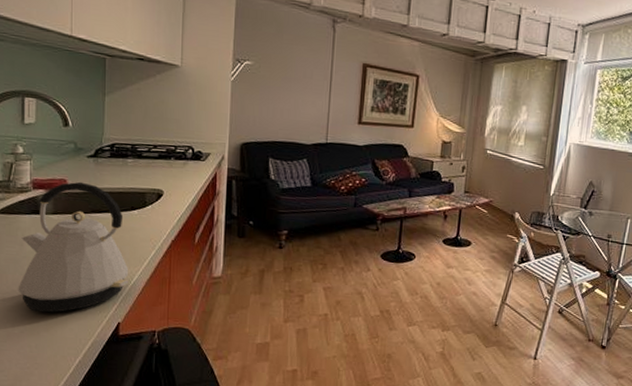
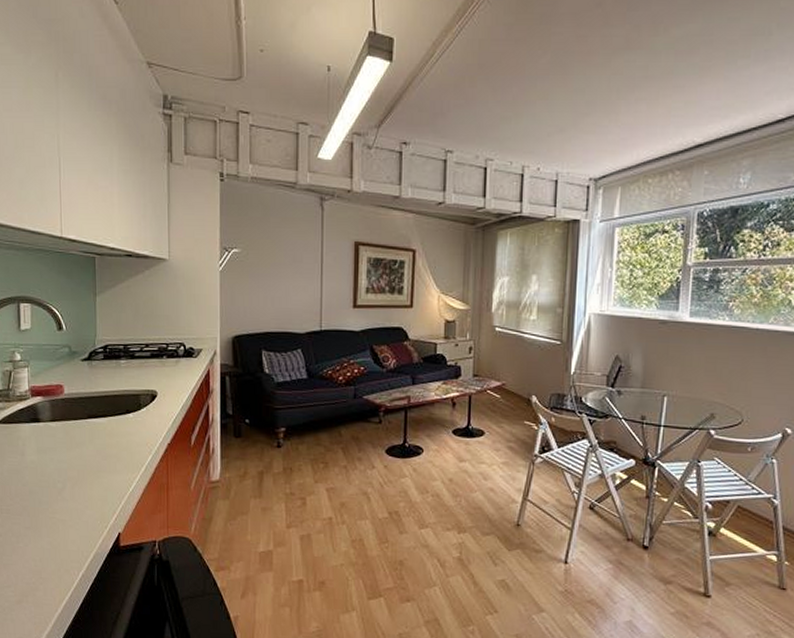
kettle: present [18,181,129,313] -> none [21,386,127,525]

